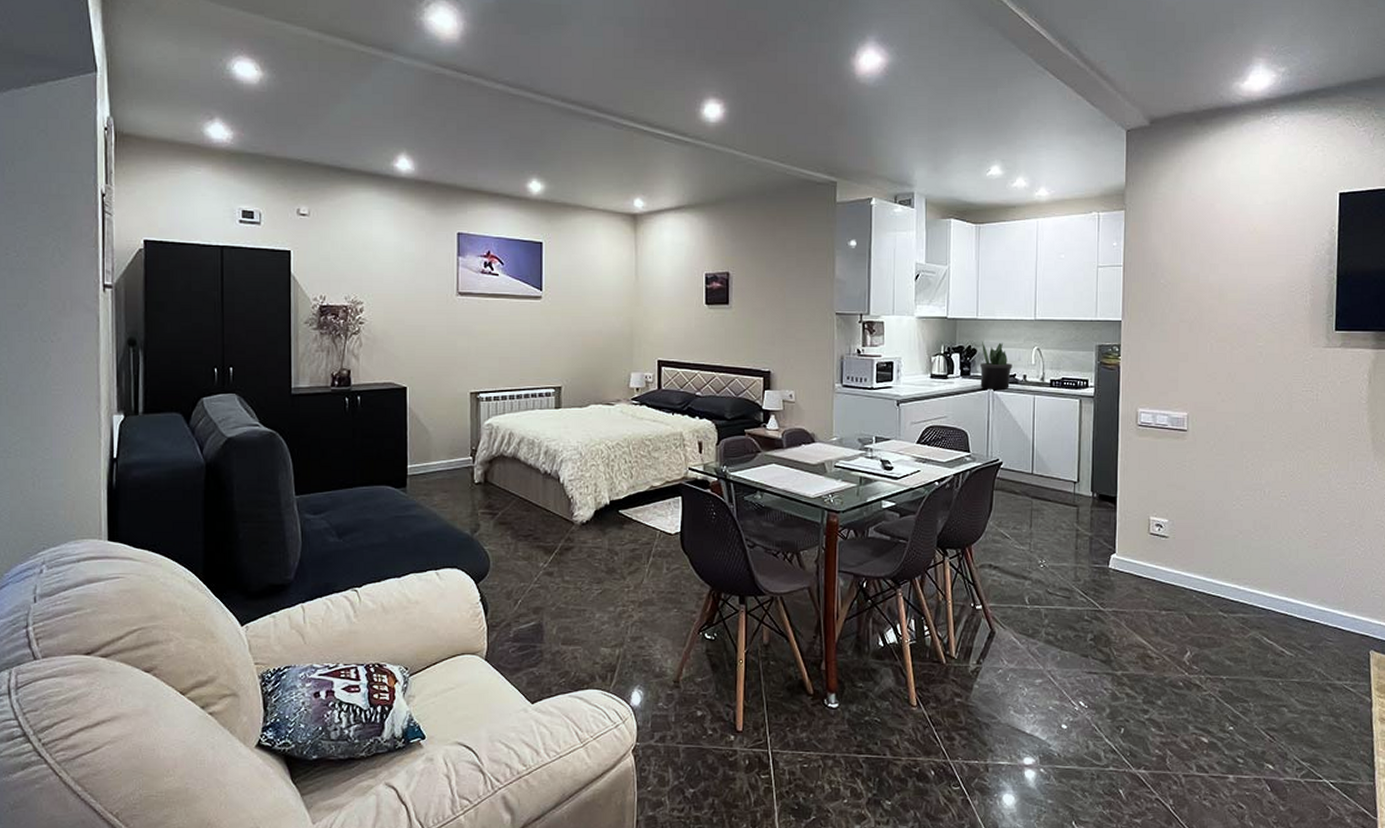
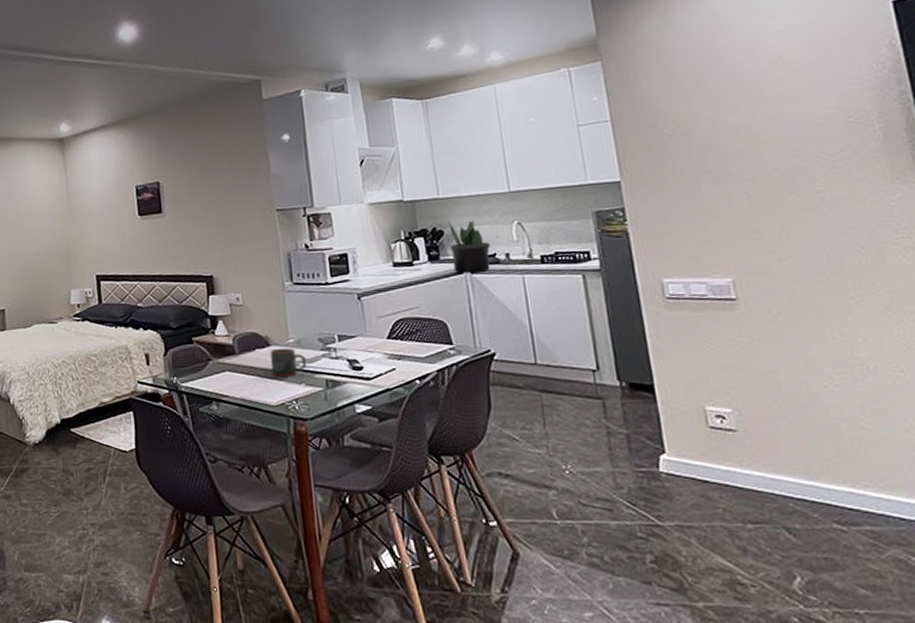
mug: none [813,445,846,471] -> present [270,347,307,377]

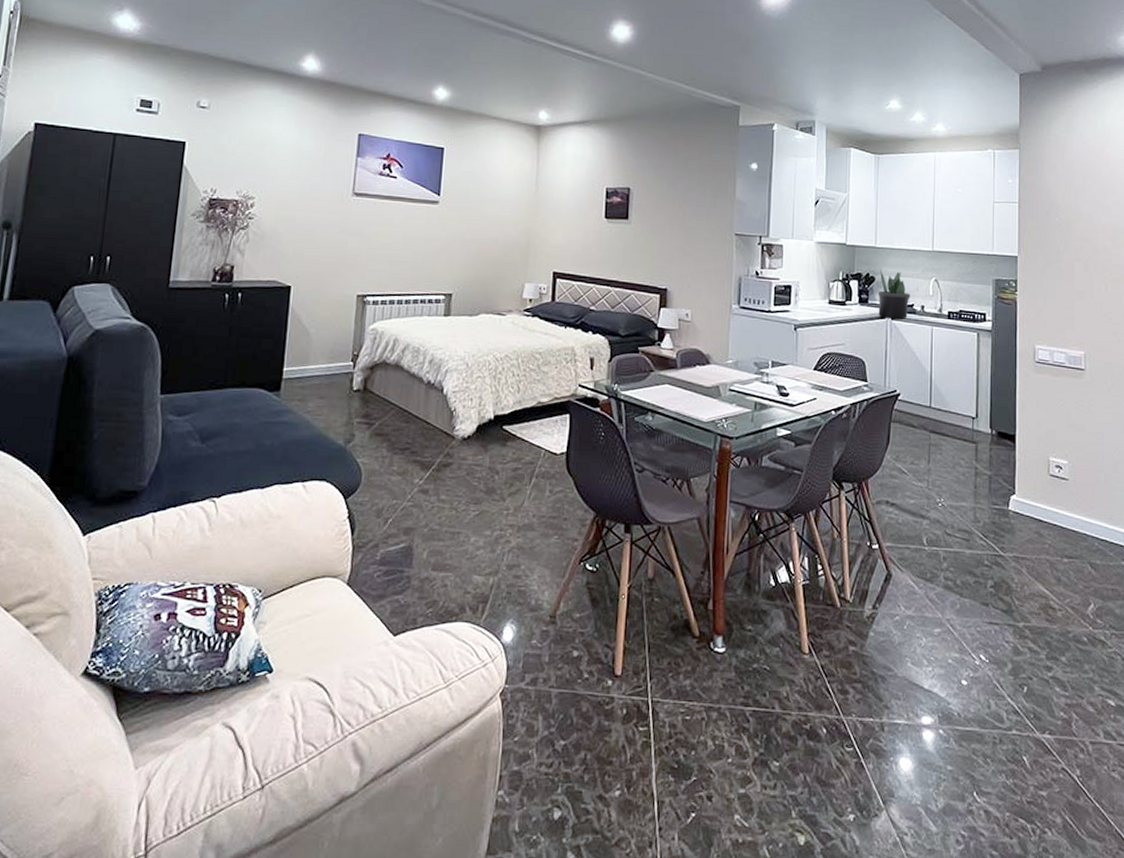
mug: present [270,347,307,377] -> none [707,367,741,395]

